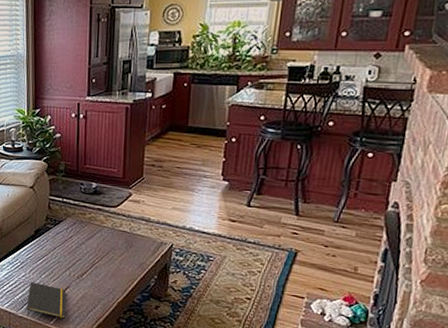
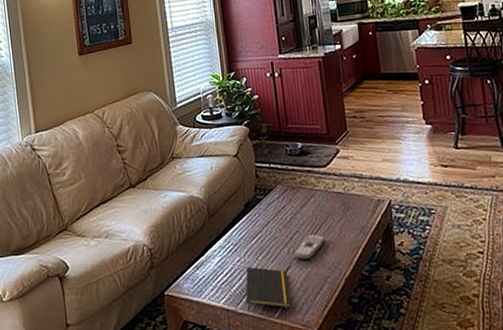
remote control: none [74,263,106,284] -> present [294,234,326,260]

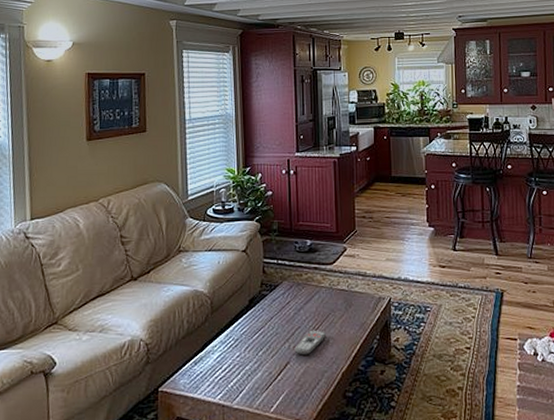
notepad: present [245,266,291,313] -> none [243,361,287,409]

